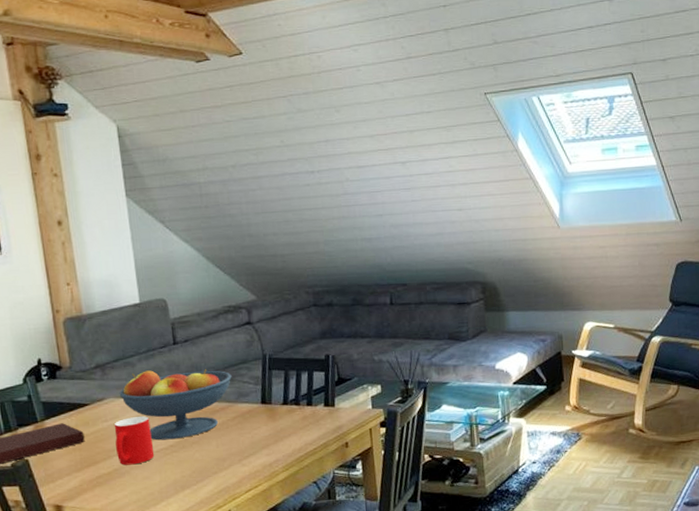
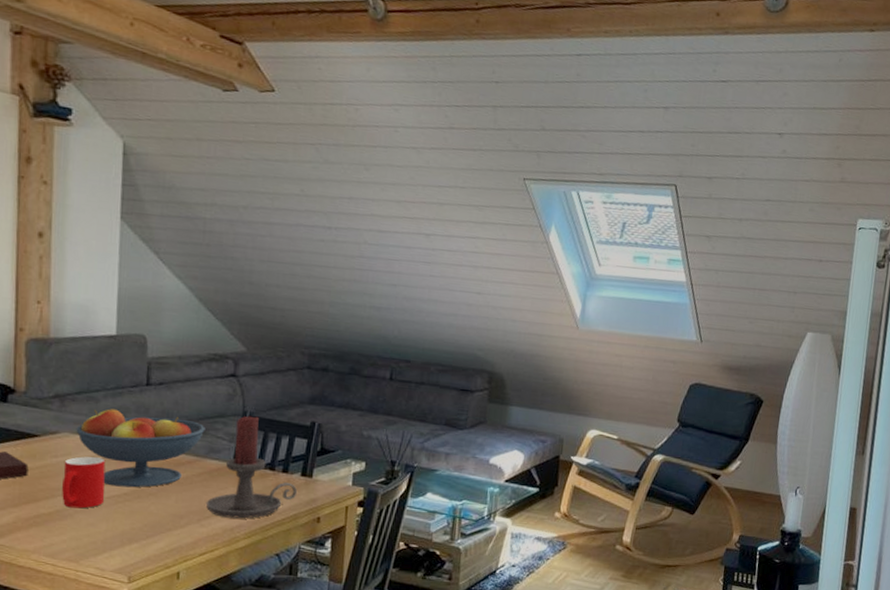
candle holder: none [243,358,324,455] -> present [205,415,298,519]

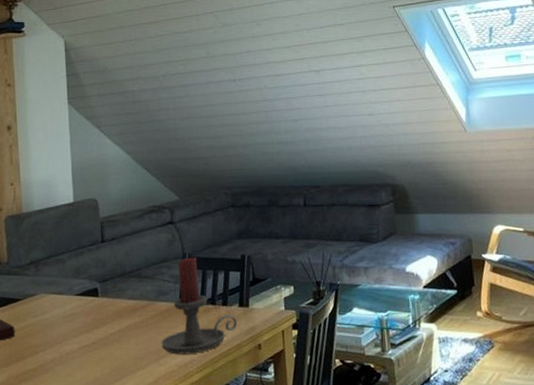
cup: present [62,456,106,509] -> none [42,313,78,362]
fruit bowl: present [76,409,206,488] -> none [49,267,153,337]

